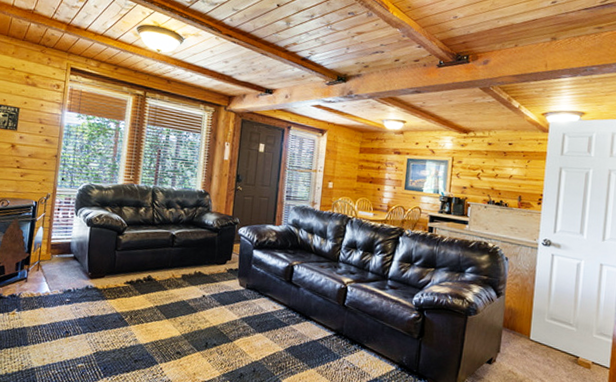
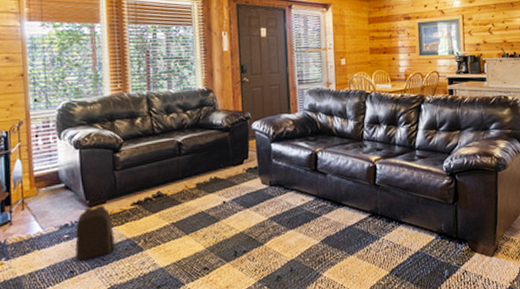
backpack: none [72,278,107,324] -> present [75,205,115,261]

